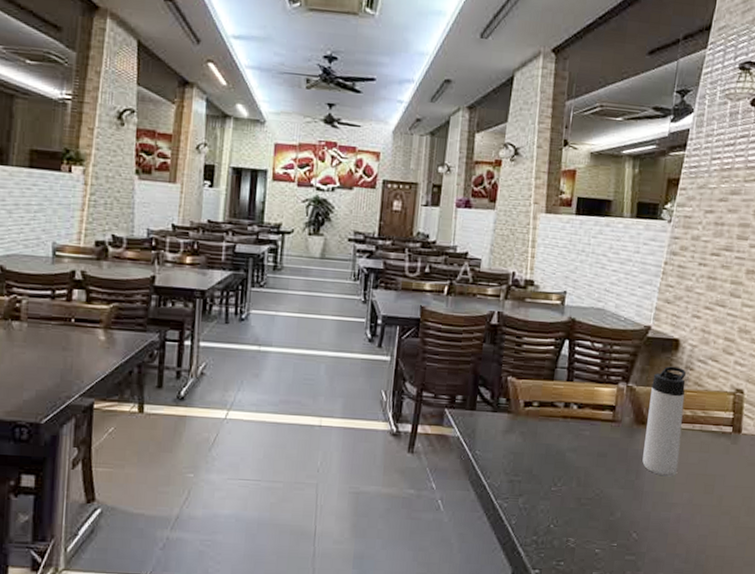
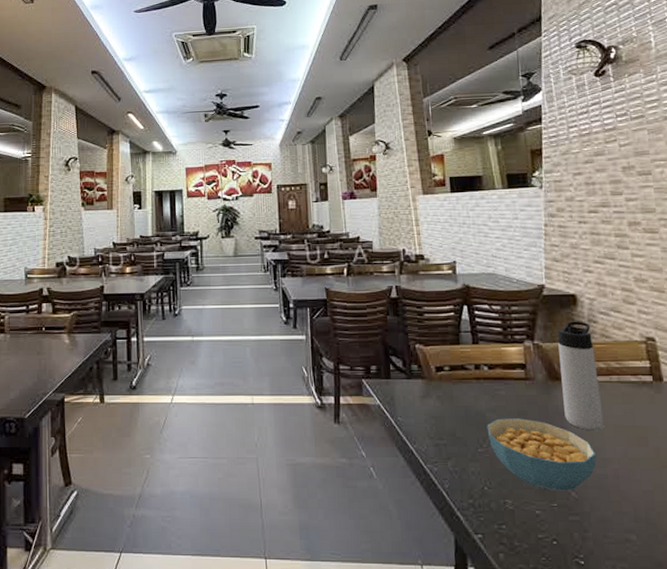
cereal bowl: none [564,458,664,532] -> present [487,418,597,491]

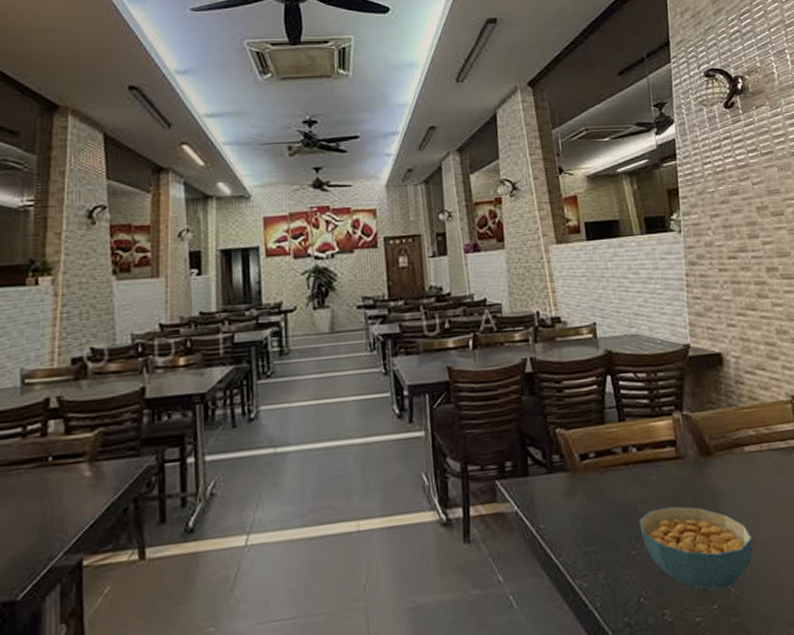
thermos bottle: present [557,321,604,431] -> none [705,383,759,512]

